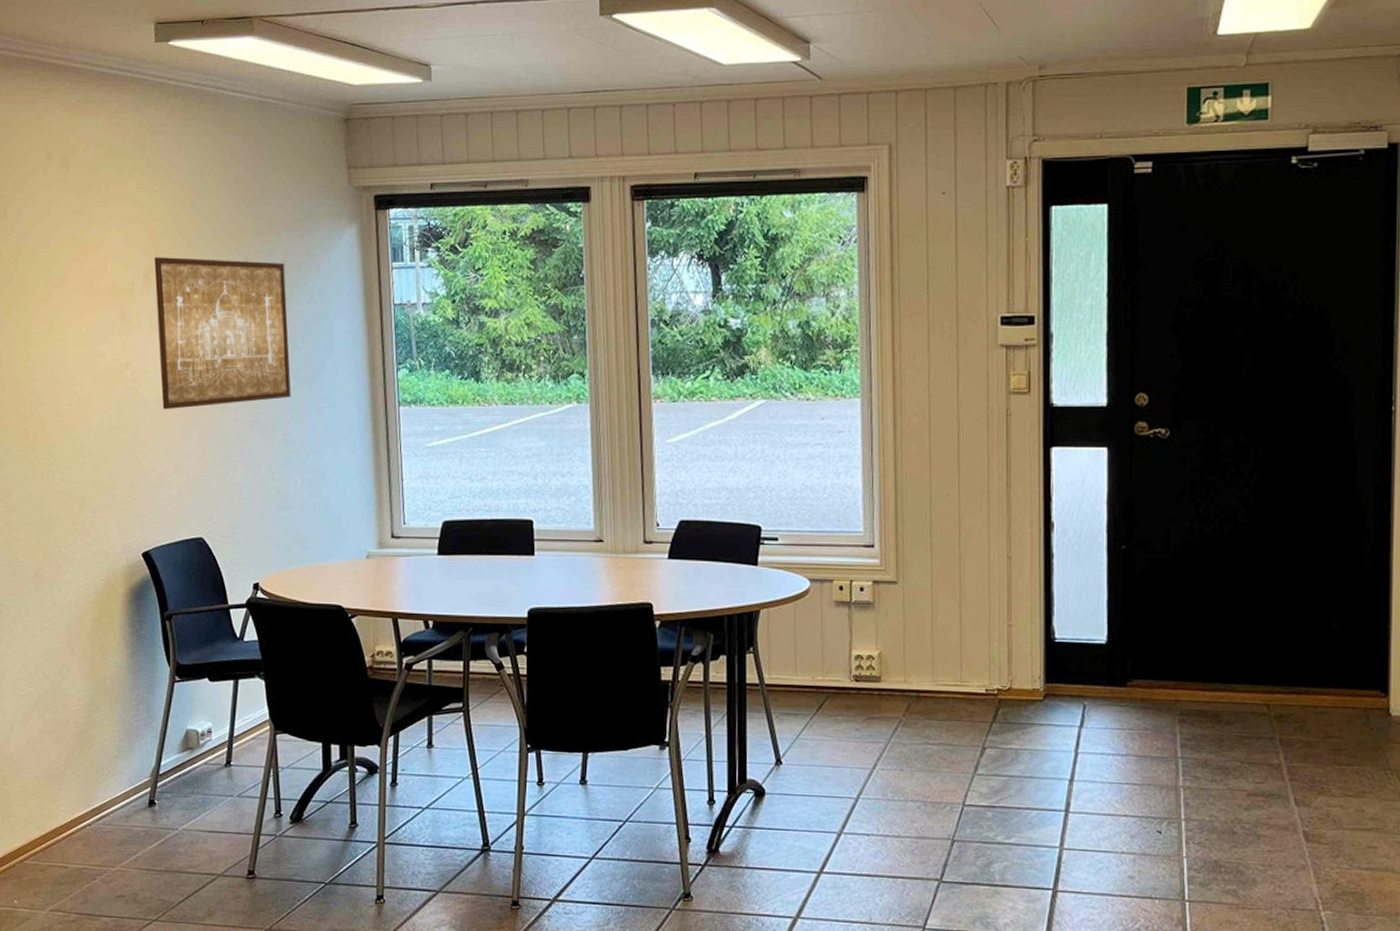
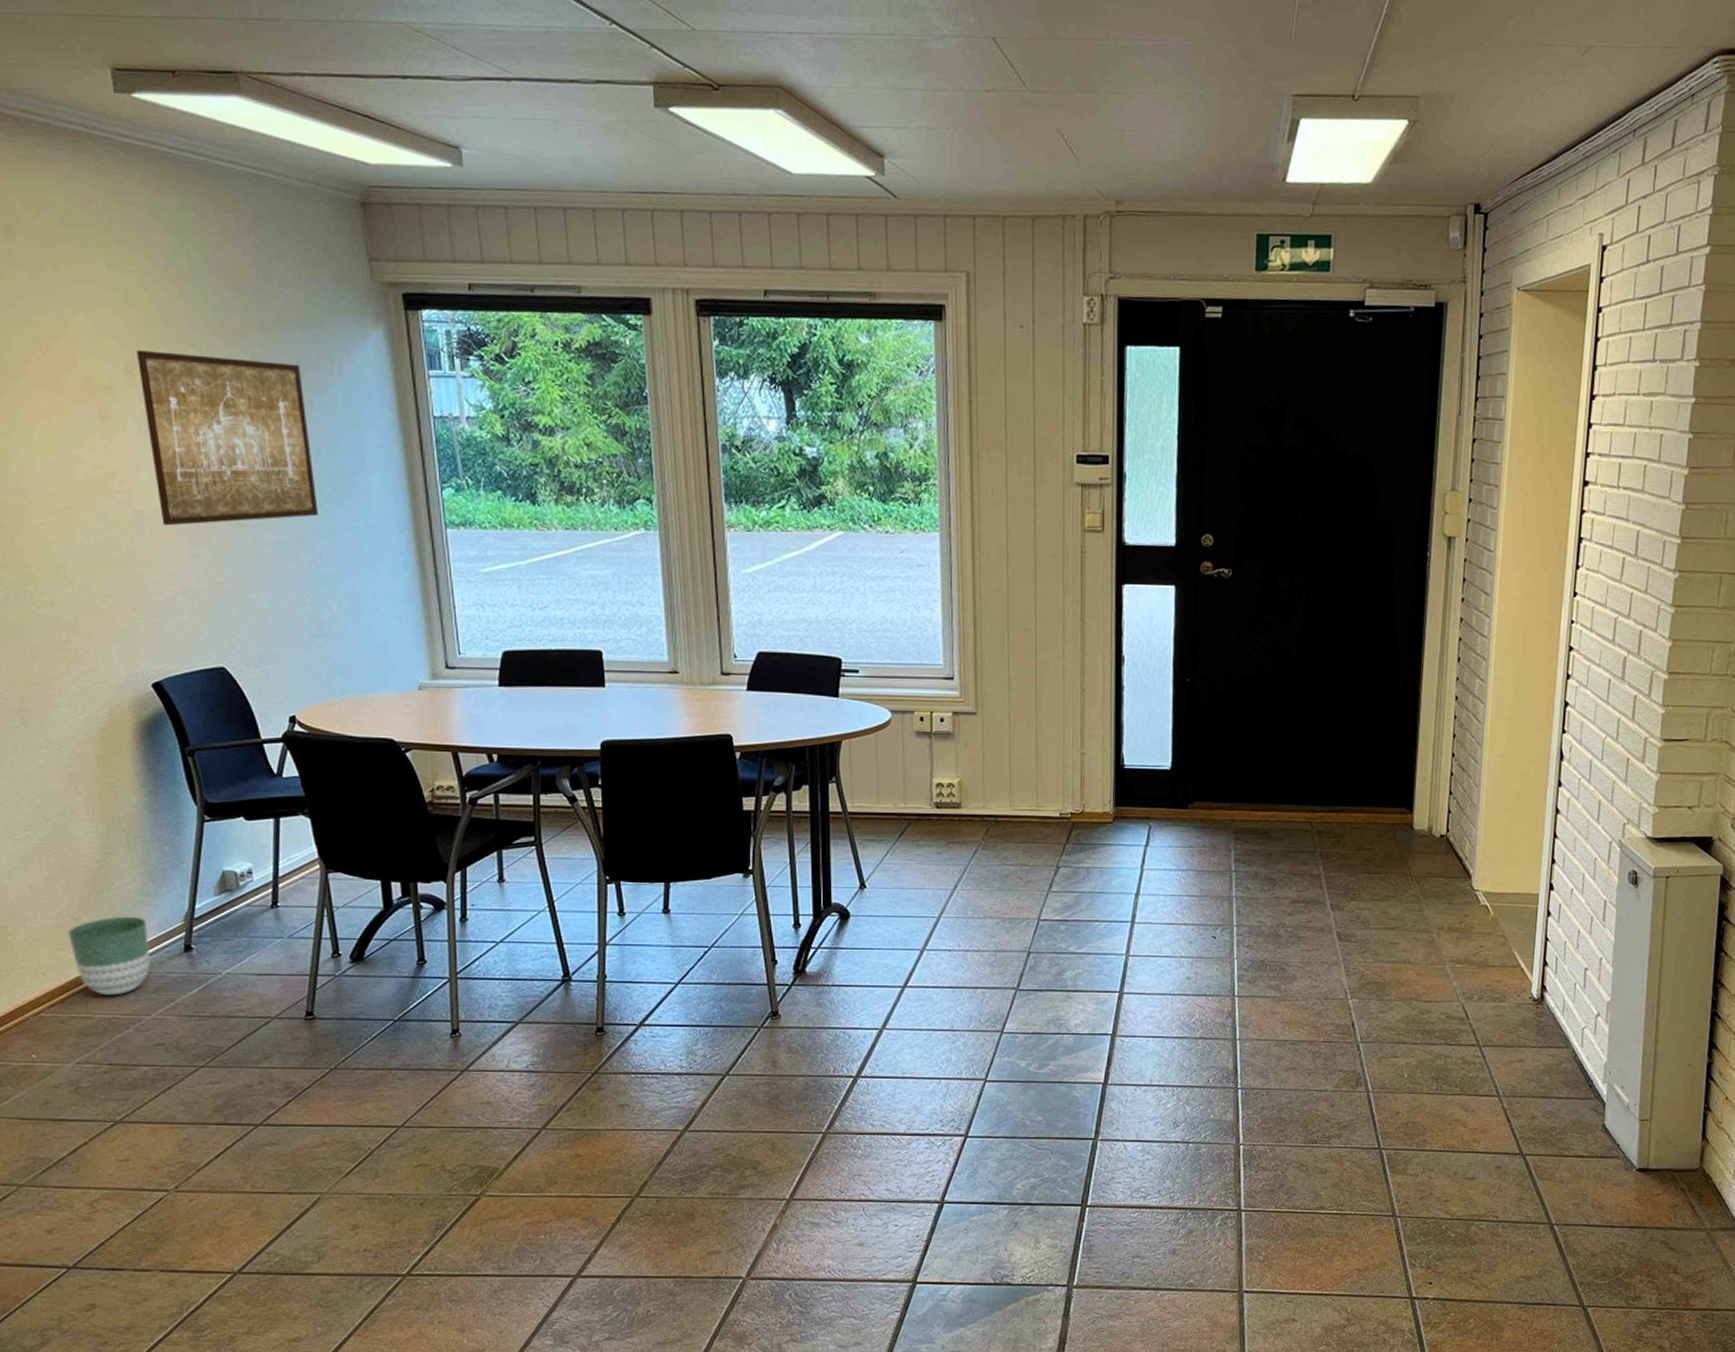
planter: none [54,770,120,847] -> present [68,916,151,996]

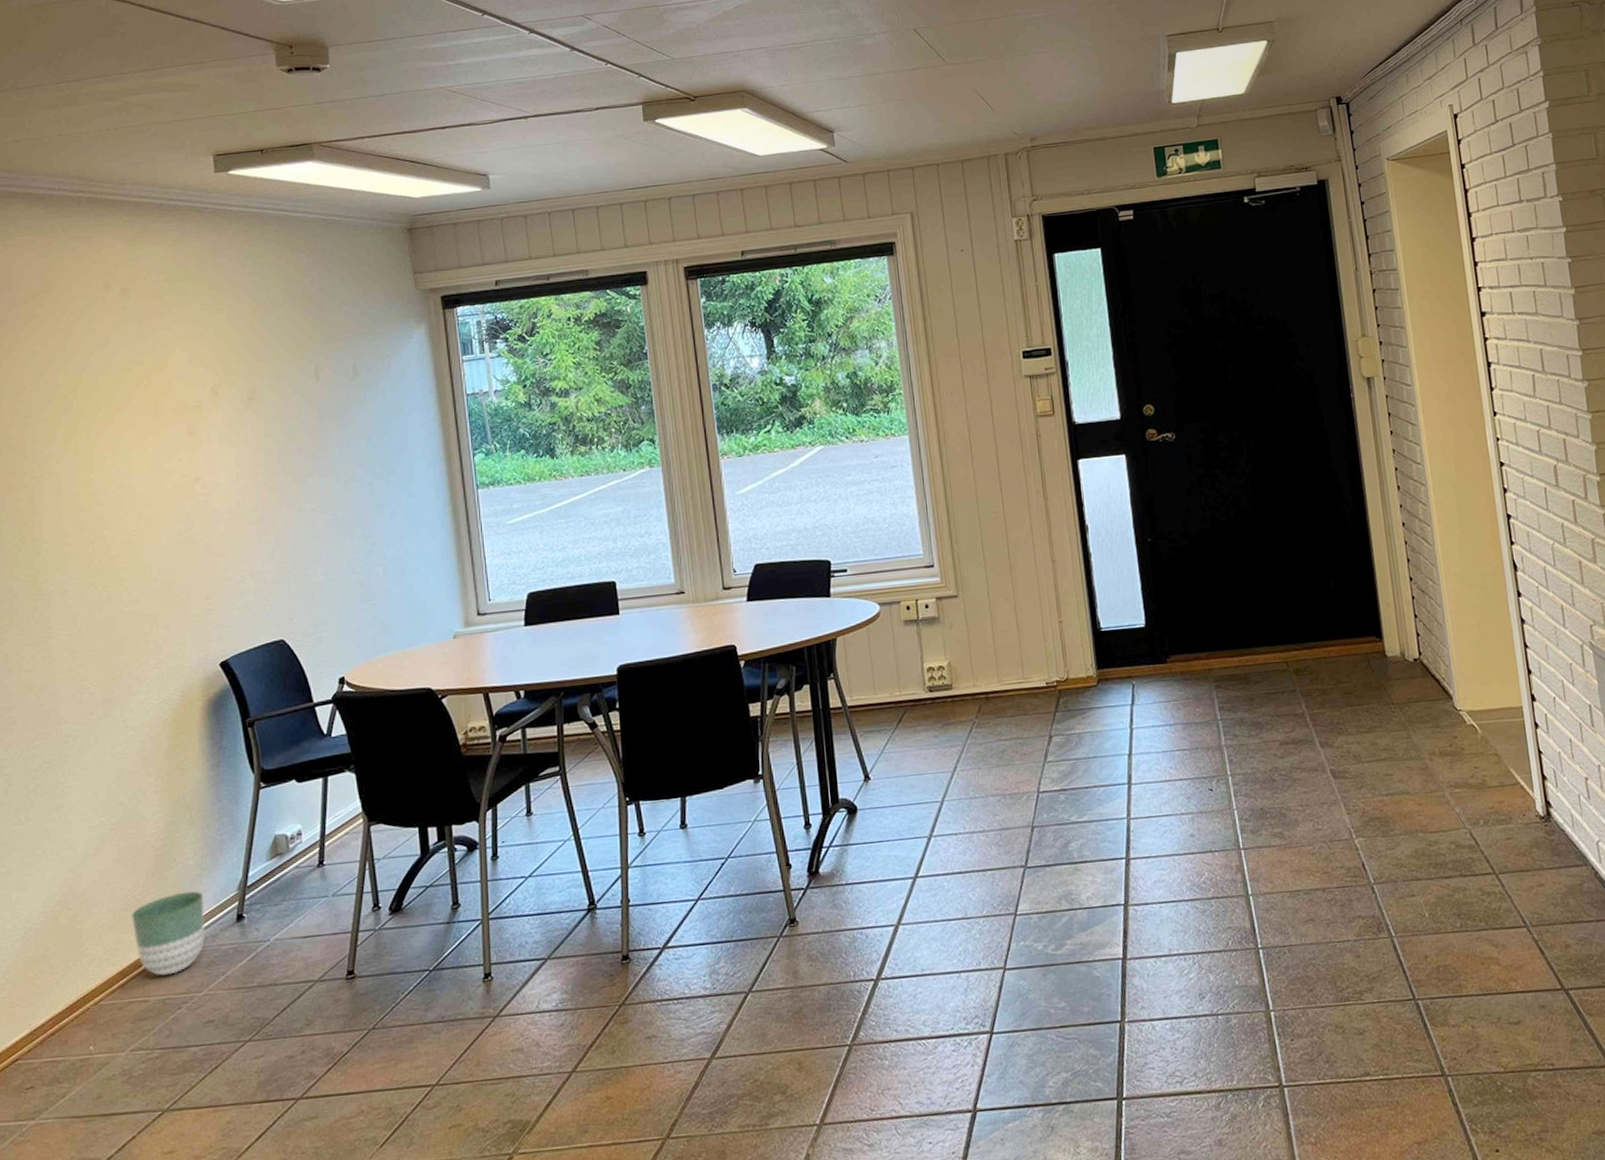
wall art: present [137,350,319,526] -> none [222,366,369,519]

